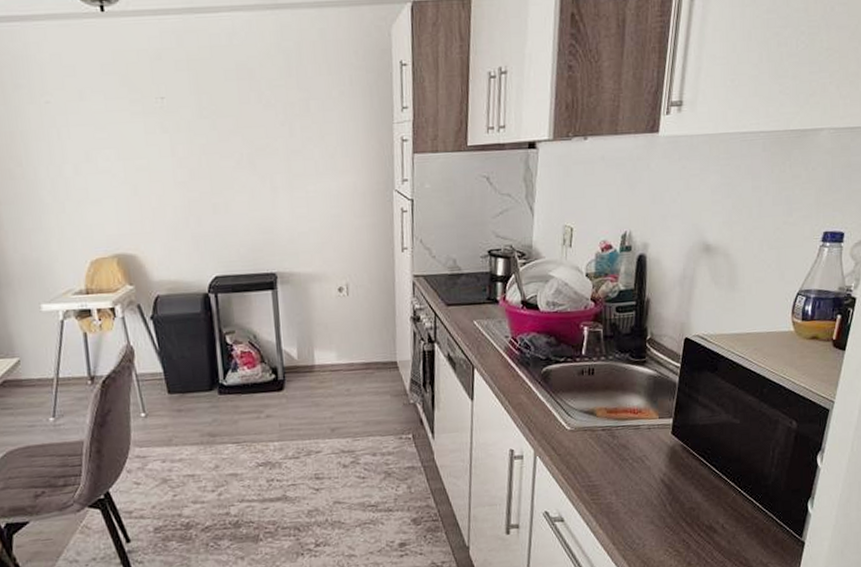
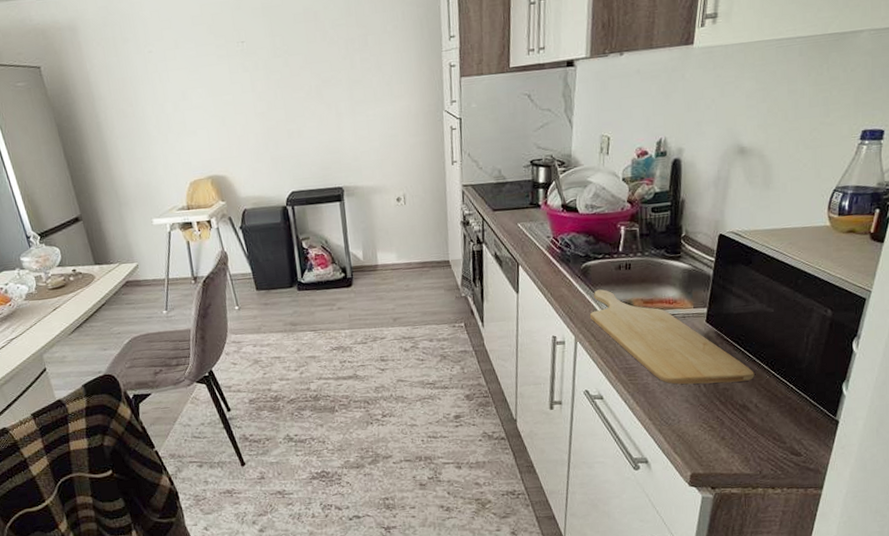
chopping board: none [550,396,721,504] -> present [589,289,755,385]

